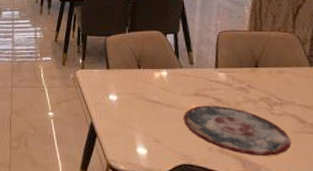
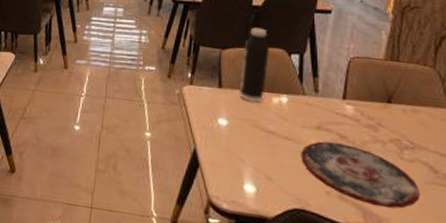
water bottle: none [124,15,148,78] -> present [239,27,269,103]

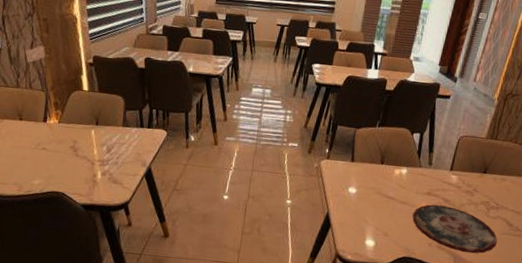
water bottle: present [239,27,269,103] -> none [367,109,396,174]

